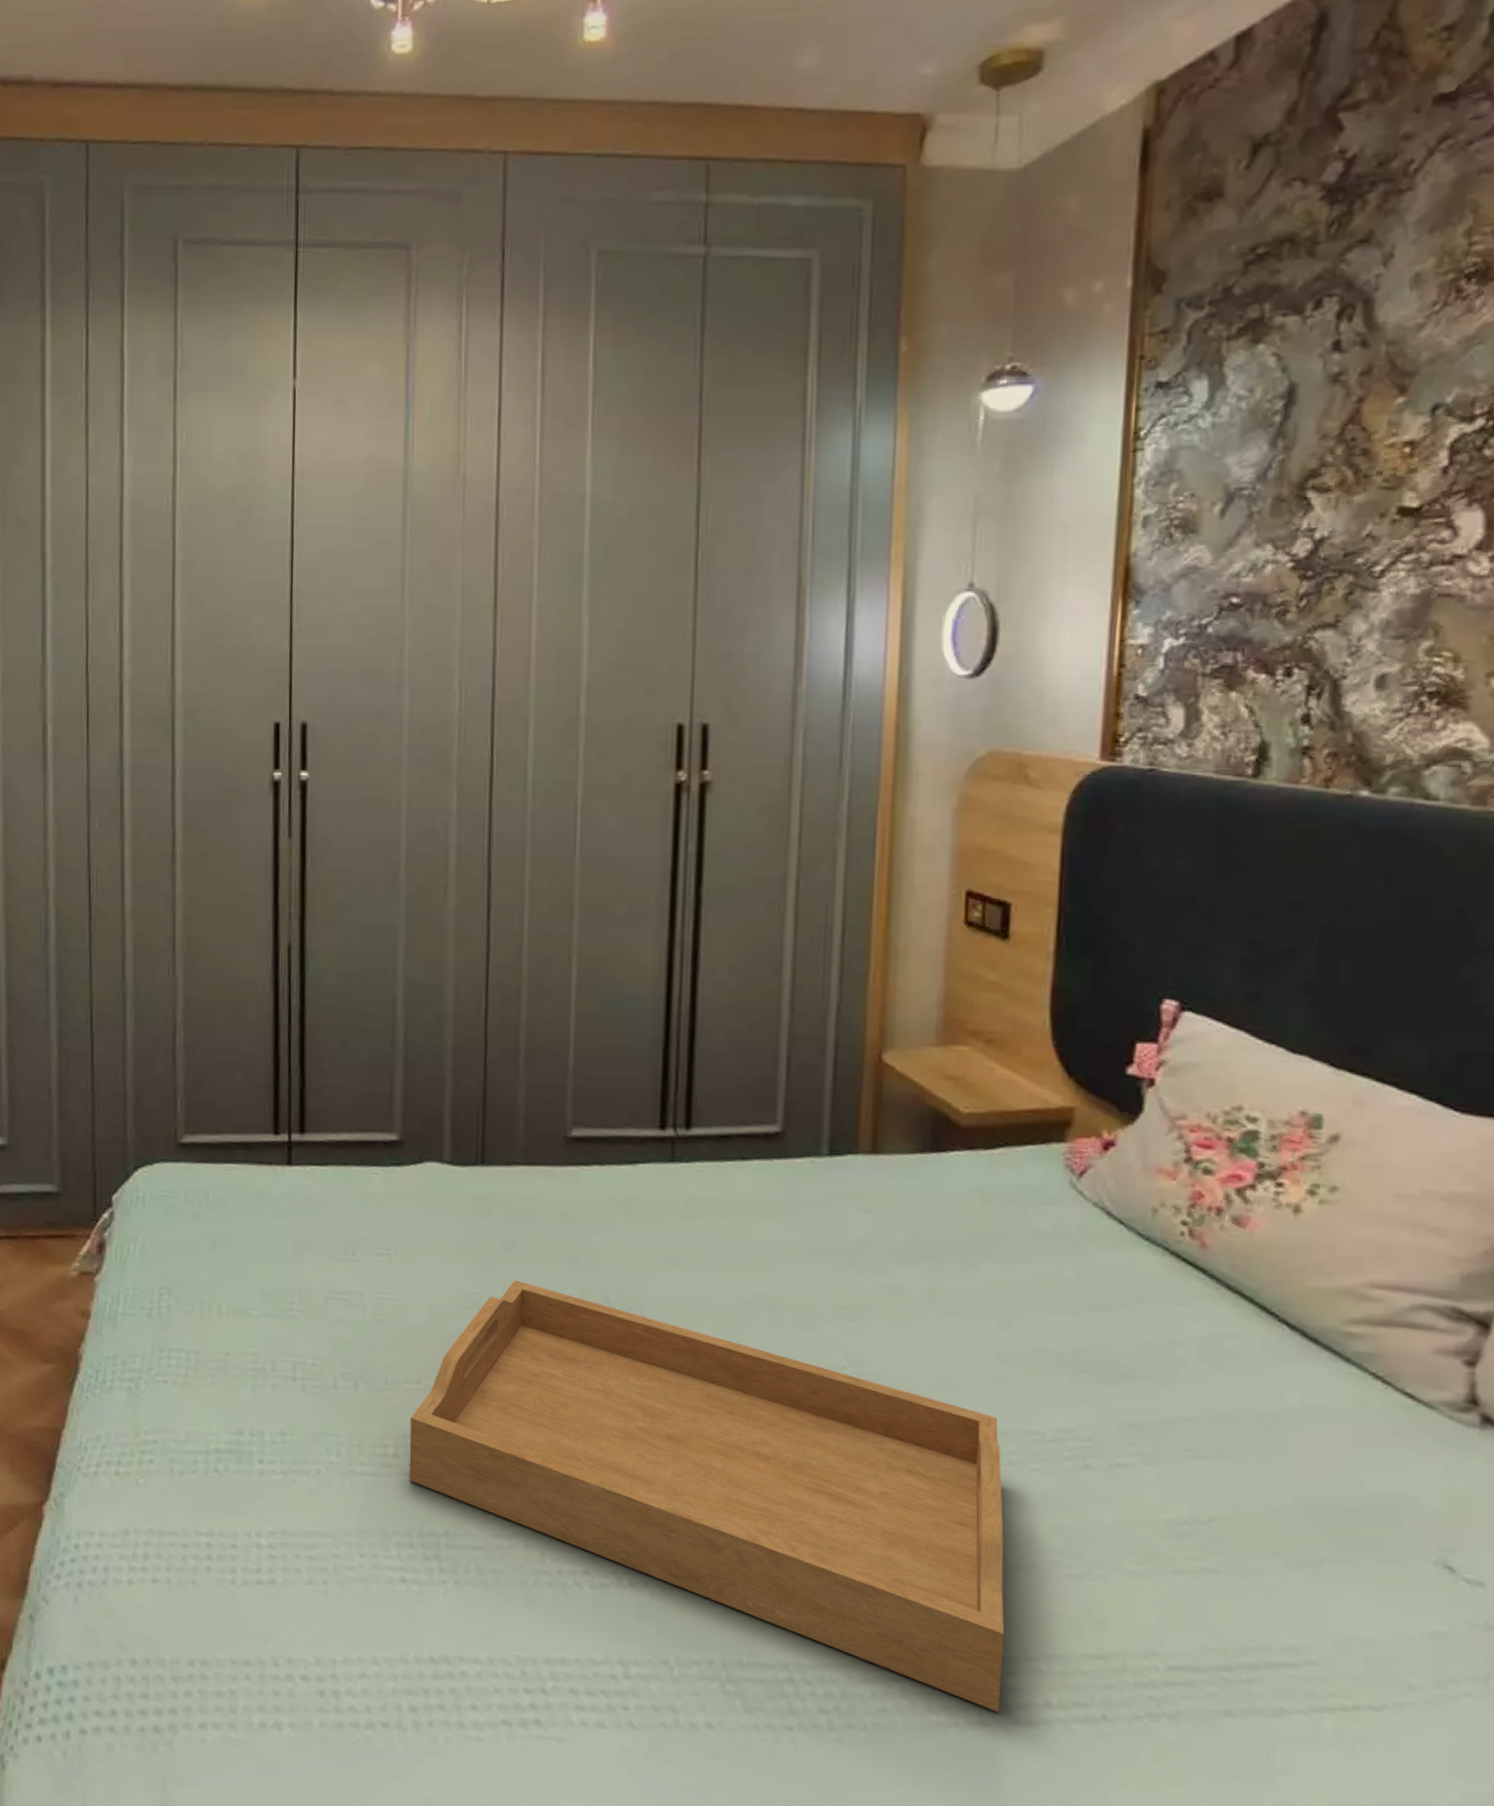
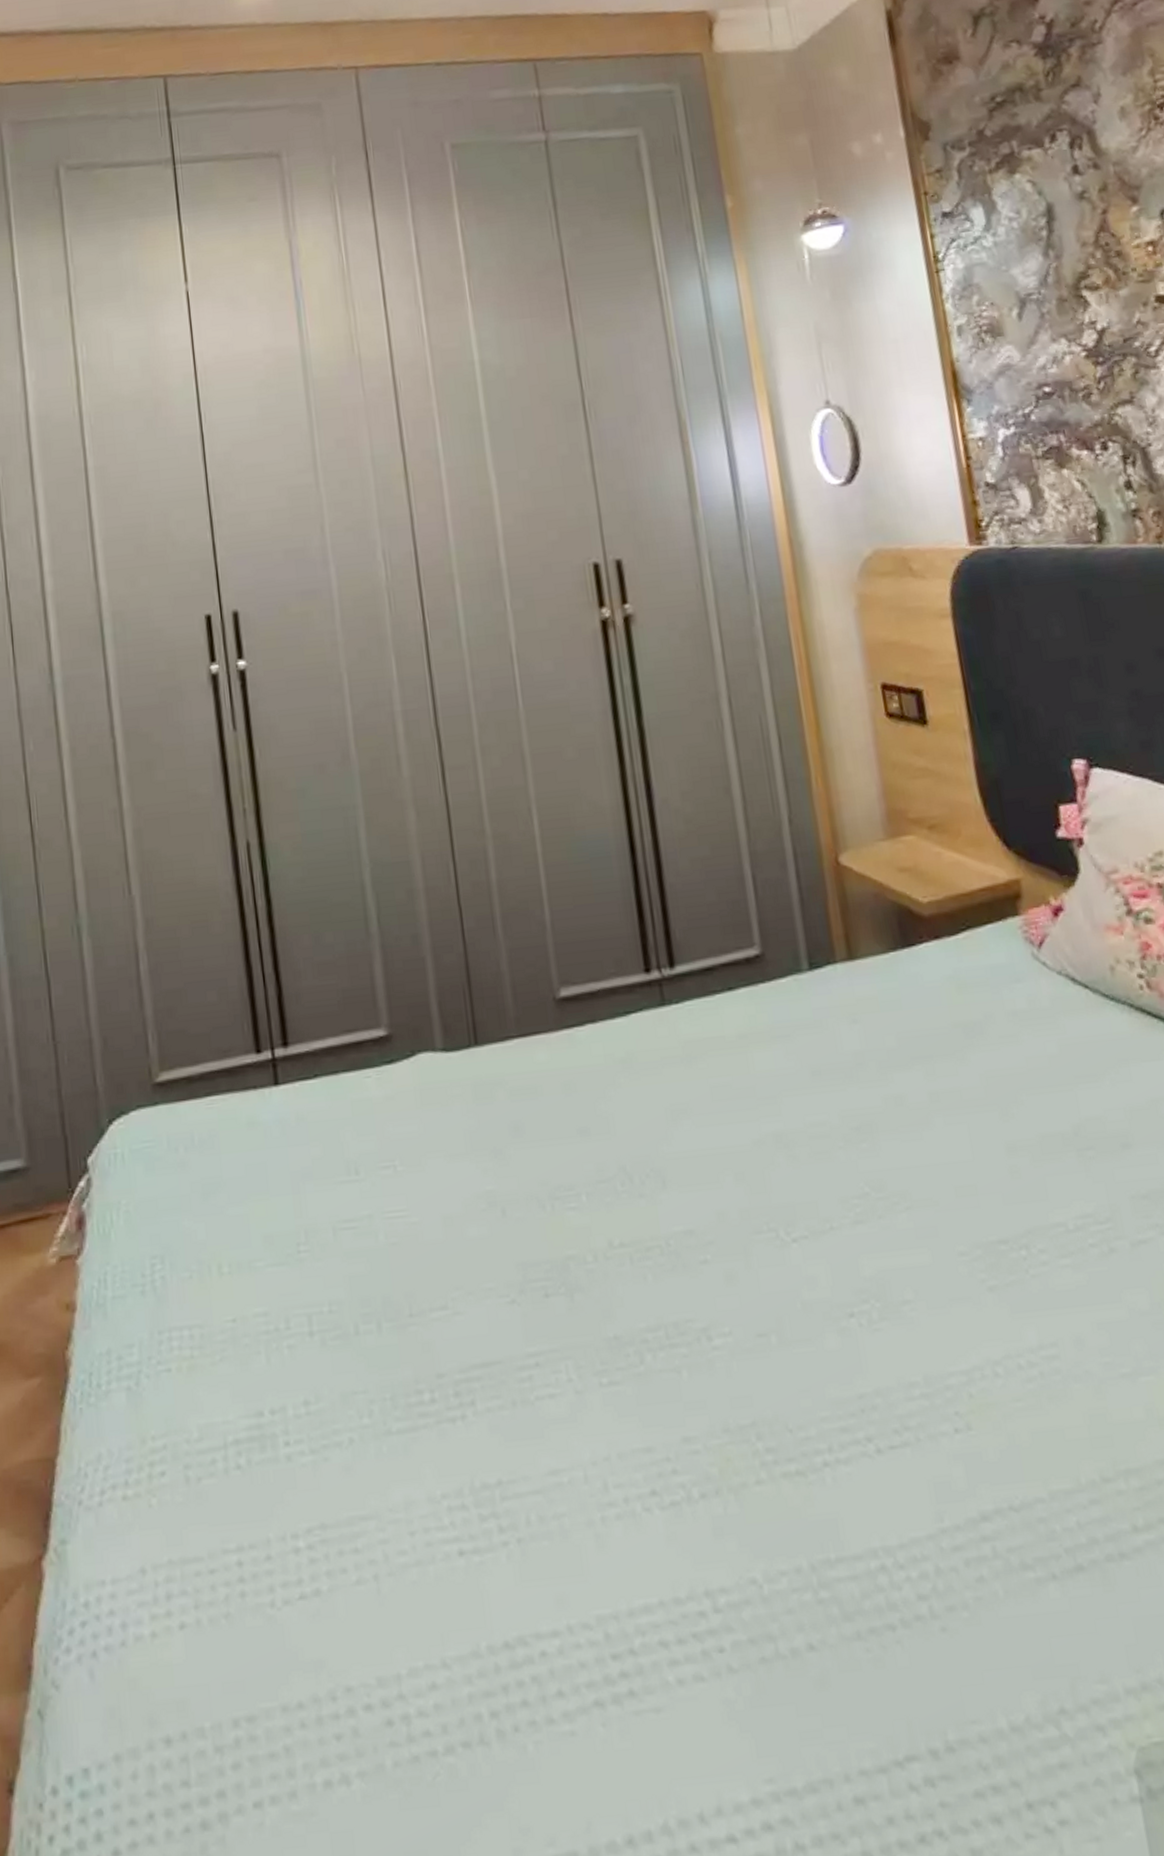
serving tray: present [409,1280,1005,1713] -> none [442,1167,1092,1552]

